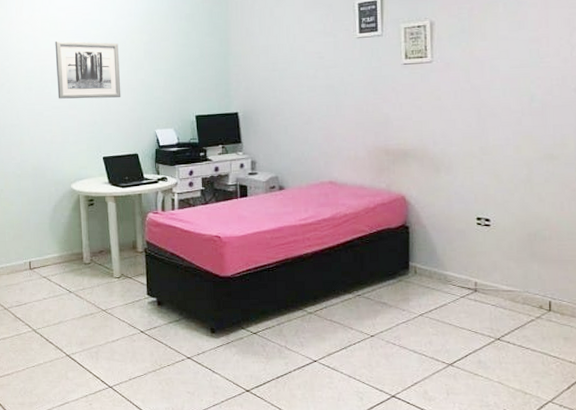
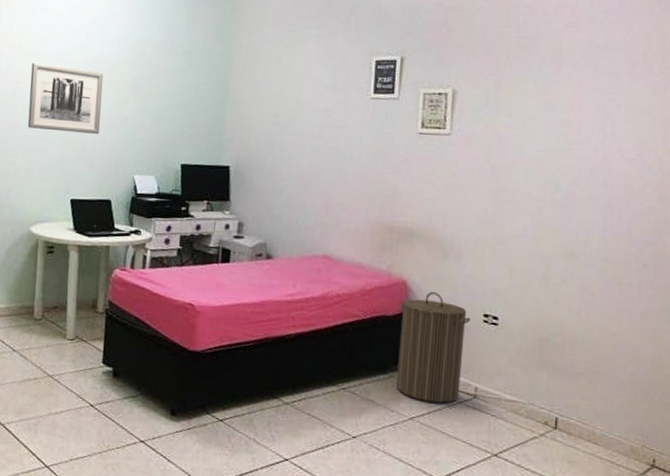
laundry hamper: none [401,202,465,299] -> present [396,291,471,403]

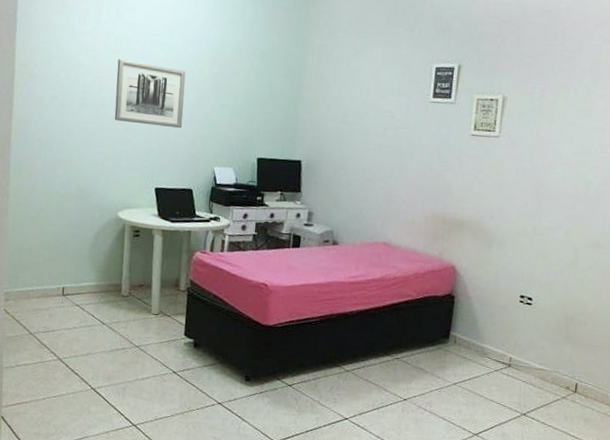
laundry hamper: present [396,291,471,403] -> none [443,275,509,371]

